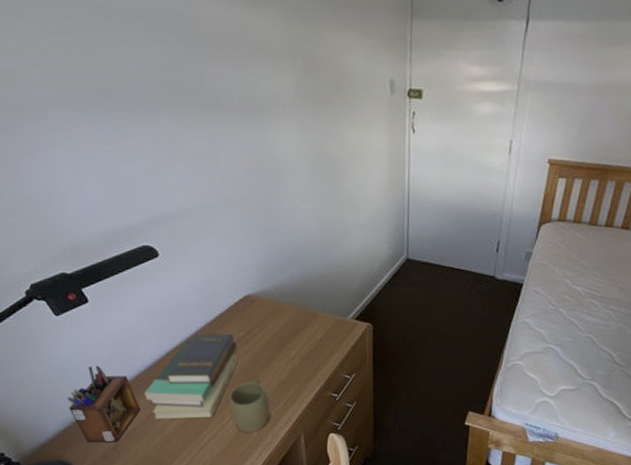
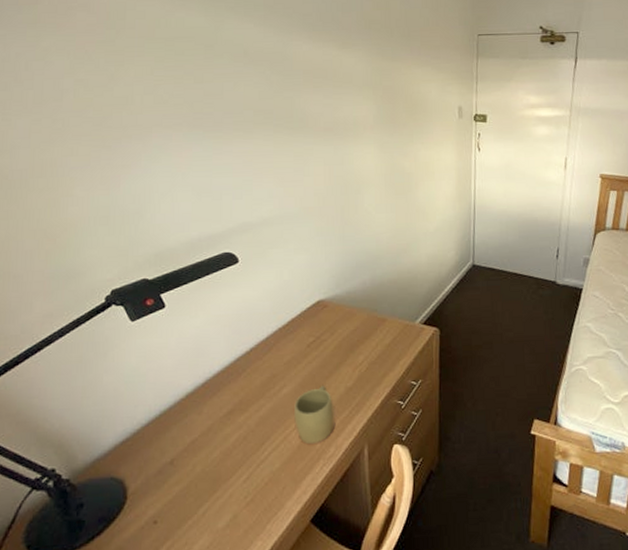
desk organizer: present [66,365,141,443] -> none [129,372,204,457]
books: present [144,333,238,419] -> none [209,338,306,430]

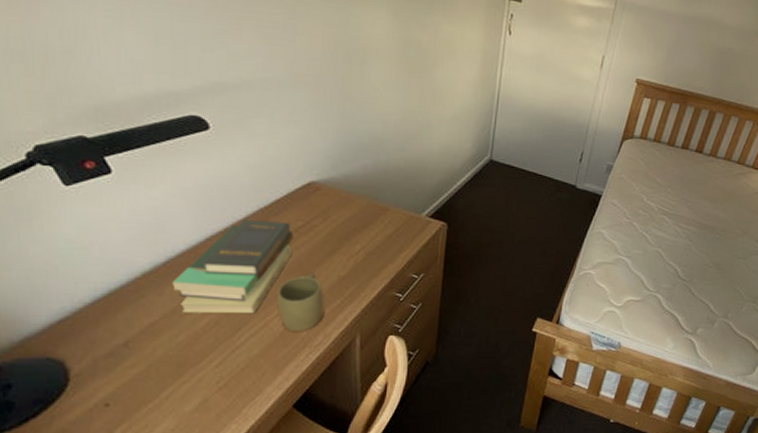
books: none [209,338,306,430] -> present [172,219,293,313]

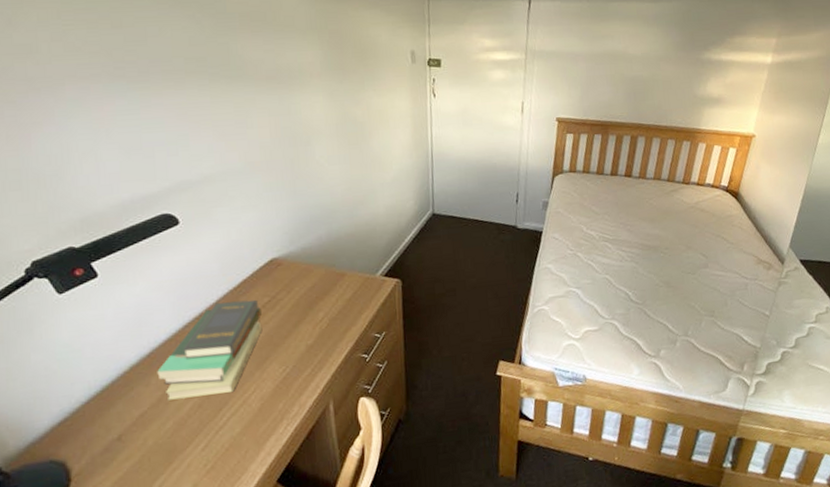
mug: present [277,274,324,332] -> none [252,346,297,406]

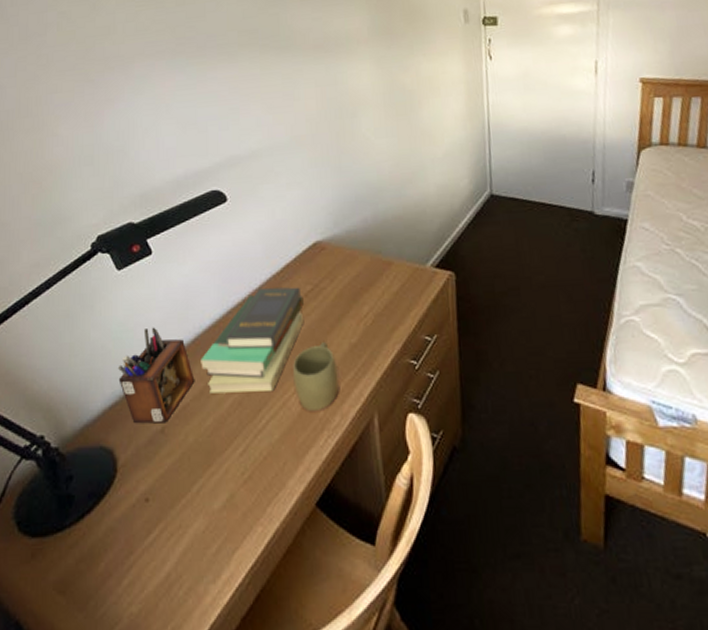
desk organizer: none [64,345,152,435] -> present [117,327,195,424]
mug: none [252,346,297,406] -> present [293,342,339,412]

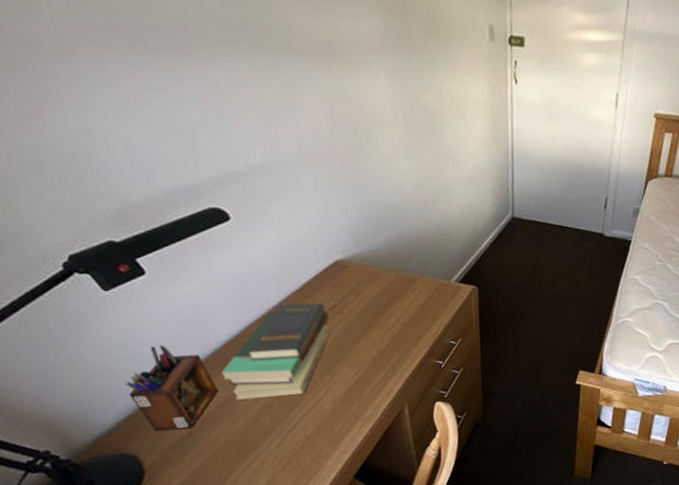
mug: present [293,342,339,412] -> none [322,350,370,408]

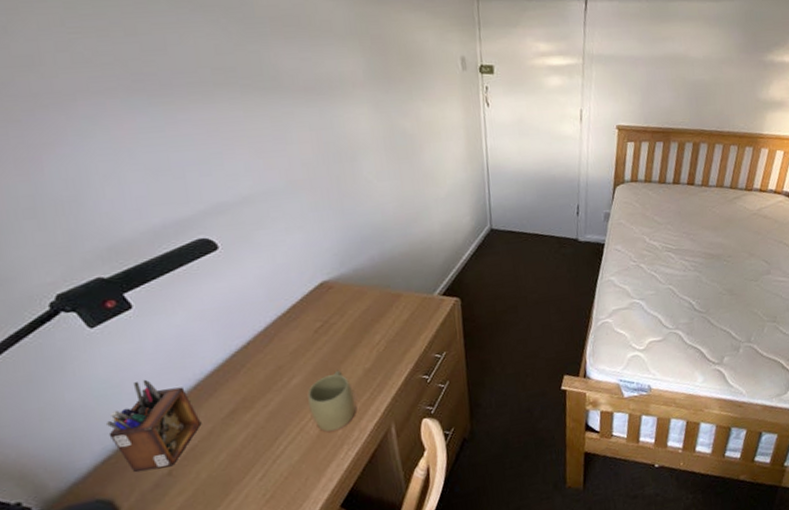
books: present [221,302,331,400] -> none [205,325,316,432]
mug: none [322,350,370,408] -> present [307,371,356,433]

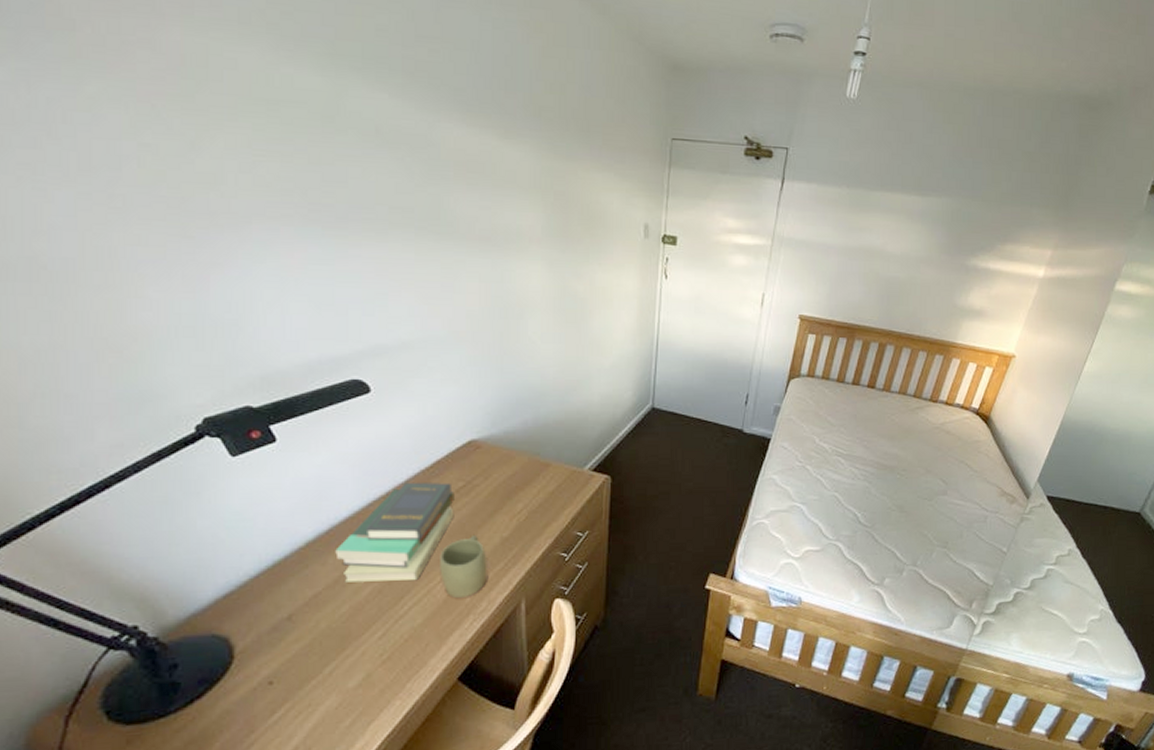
desk organizer: present [105,379,202,472] -> none [232,517,329,612]
books: none [205,325,316,432] -> present [335,482,454,582]

